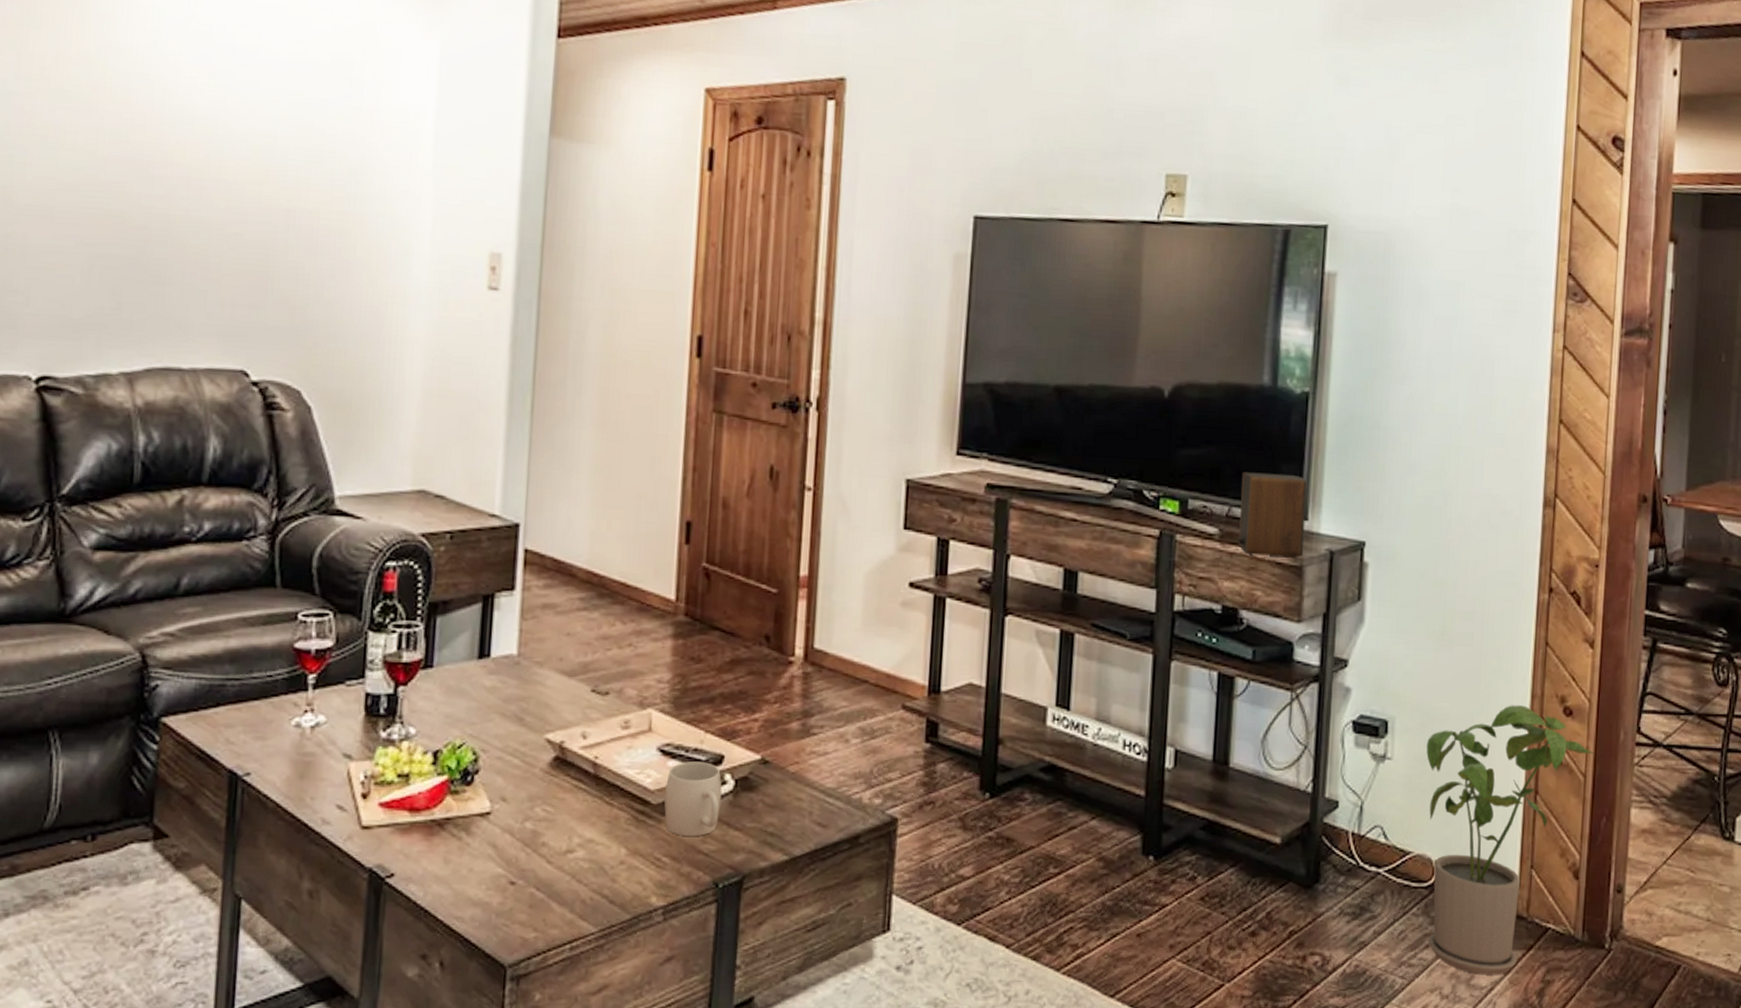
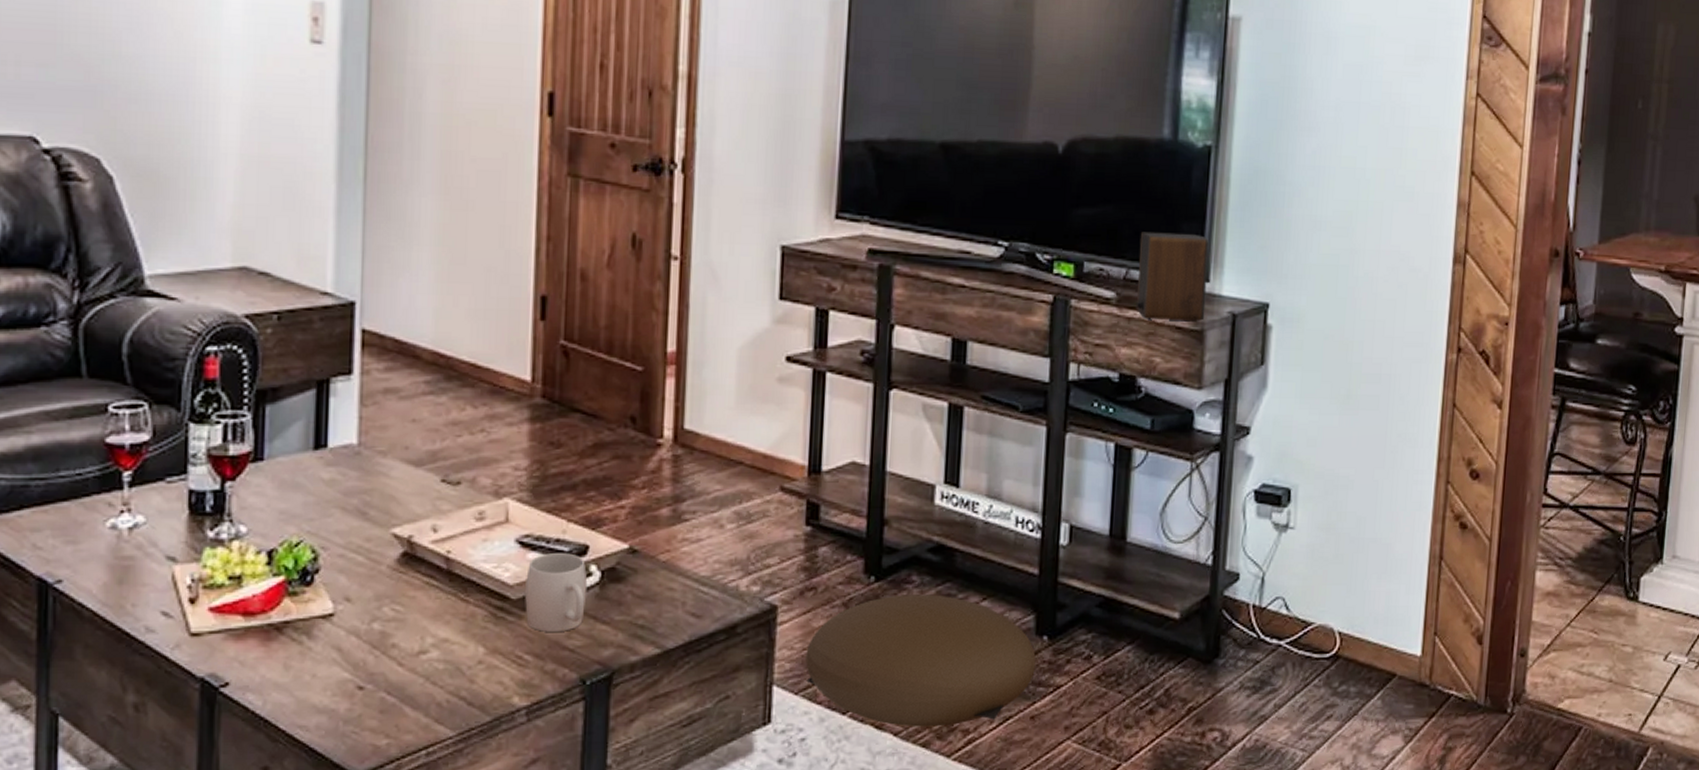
pouf: none [923,812,1142,941] -> present [805,594,1036,727]
house plant: present [1426,705,1594,975] -> none [1329,469,1500,745]

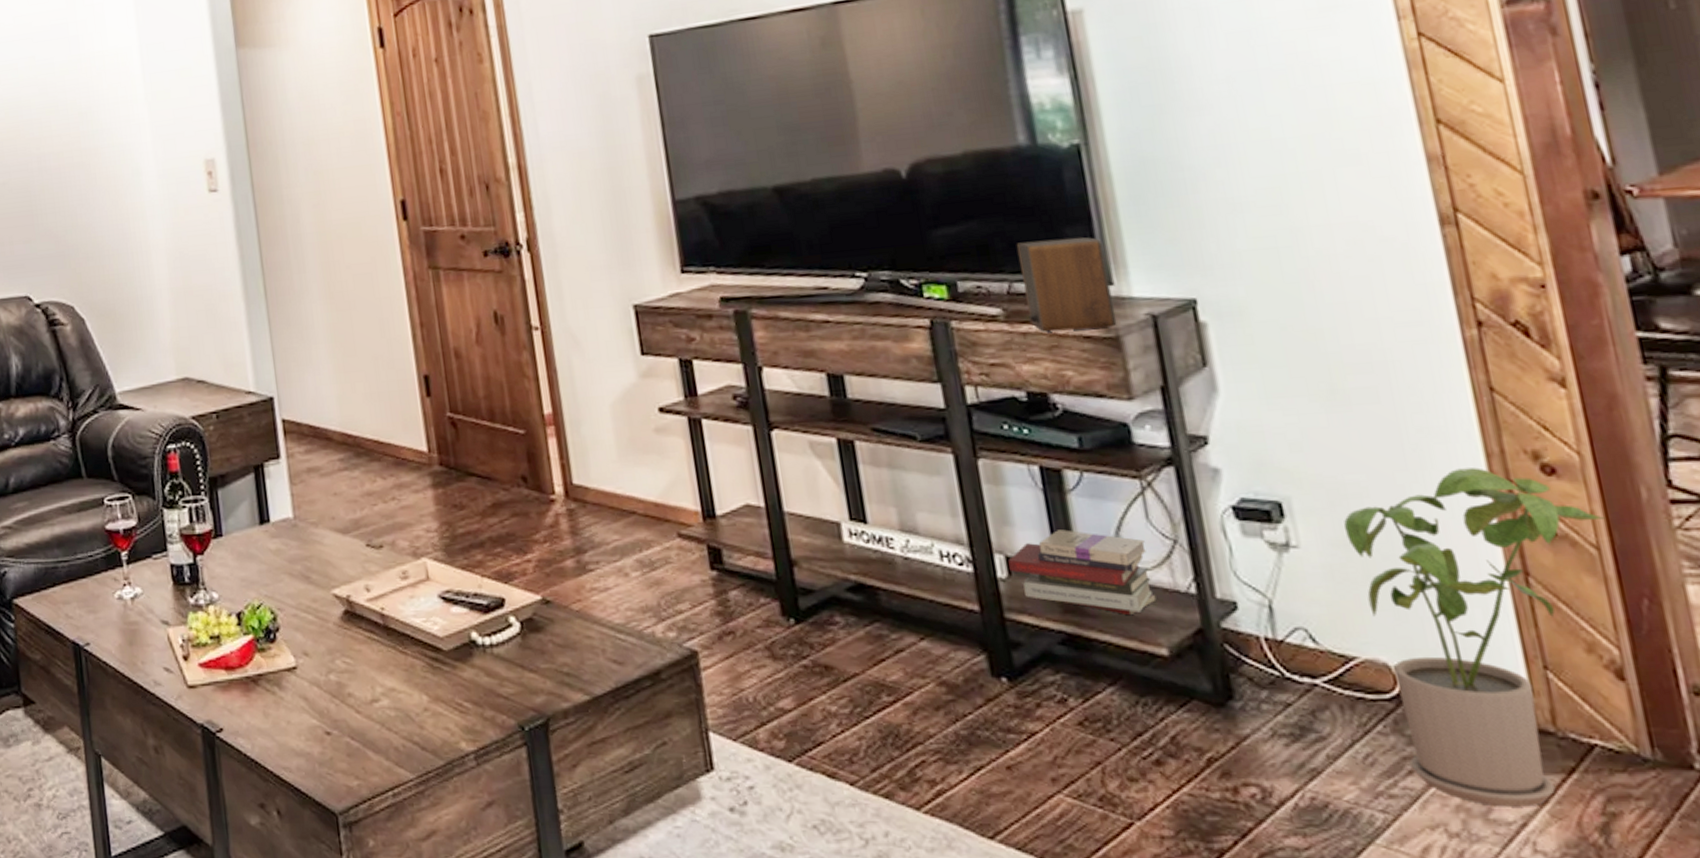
mug: present [525,553,588,632] -> none [453,606,512,680]
pouf: present [805,594,1036,727] -> none [736,635,1000,777]
books: none [1071,503,1183,583] -> present [1008,529,1157,616]
house plant: none [1329,469,1500,745] -> present [1344,467,1605,807]

